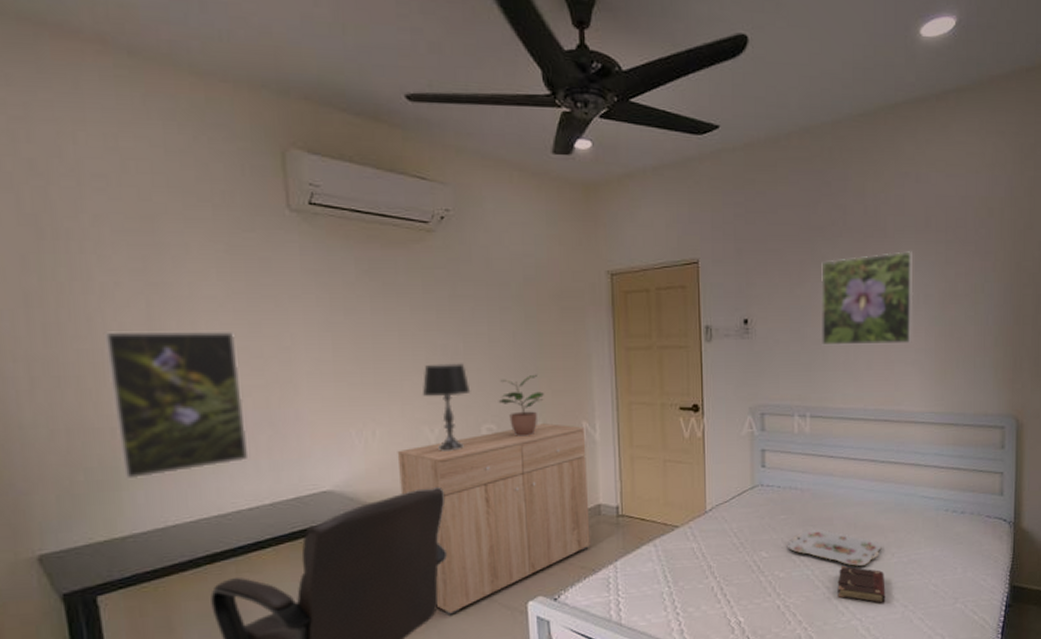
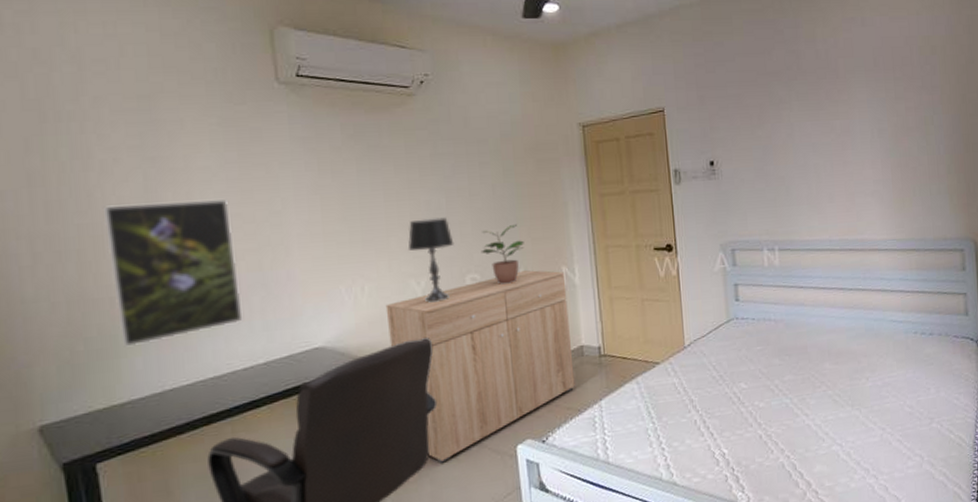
serving tray: present [788,528,882,566] -> none [765,357,856,392]
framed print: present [820,251,913,346] -> none [779,89,870,182]
book: present [838,565,886,603] -> none [816,392,864,428]

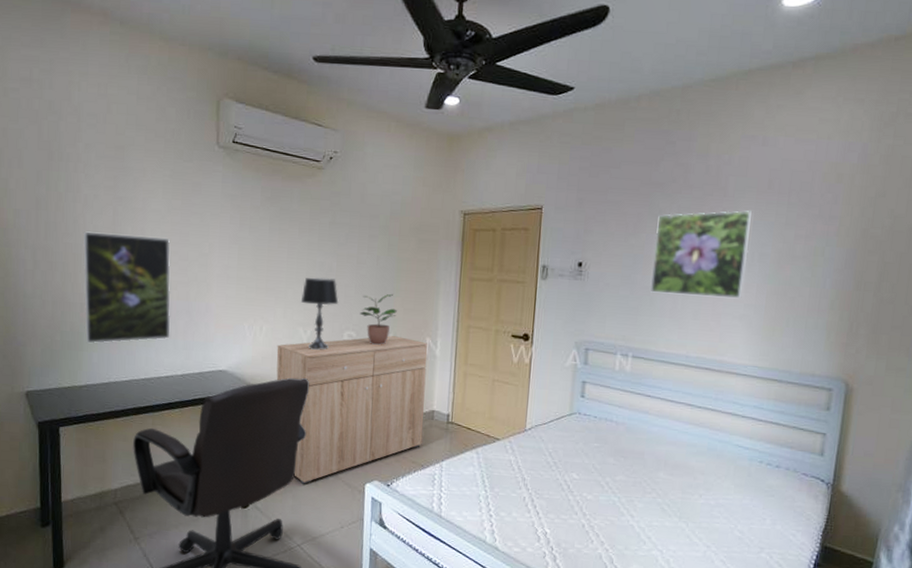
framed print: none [779,89,870,182] -> present [651,210,752,298]

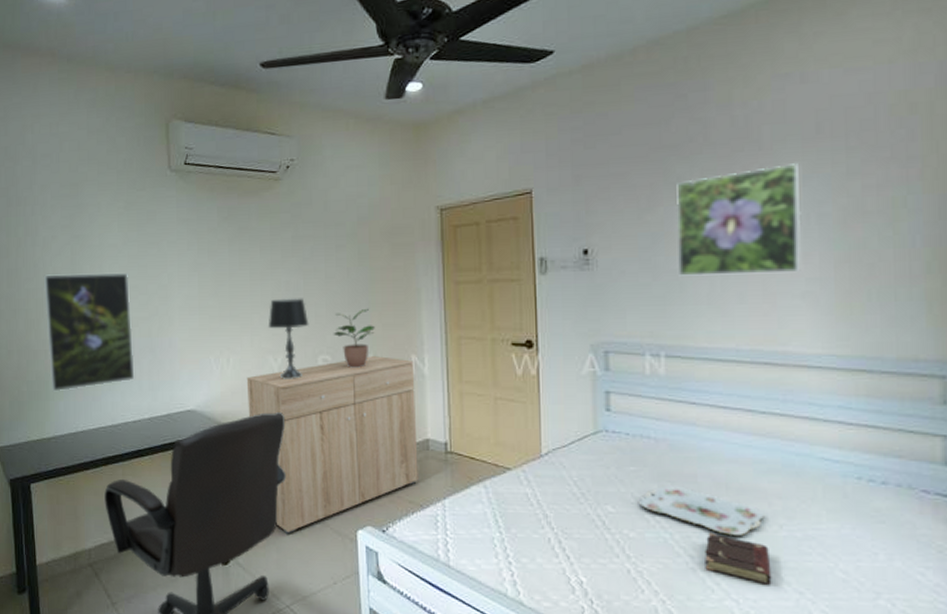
serving tray: none [598,459,690,501] -> present [639,485,765,535]
book: none [641,498,690,540] -> present [705,532,772,585]

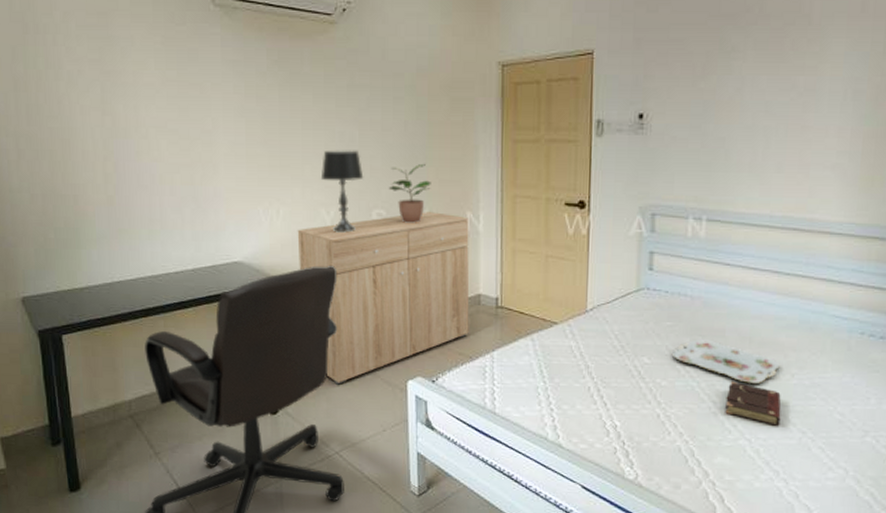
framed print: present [43,273,135,392] -> none [69,113,176,240]
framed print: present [675,163,801,276] -> none [725,40,842,145]

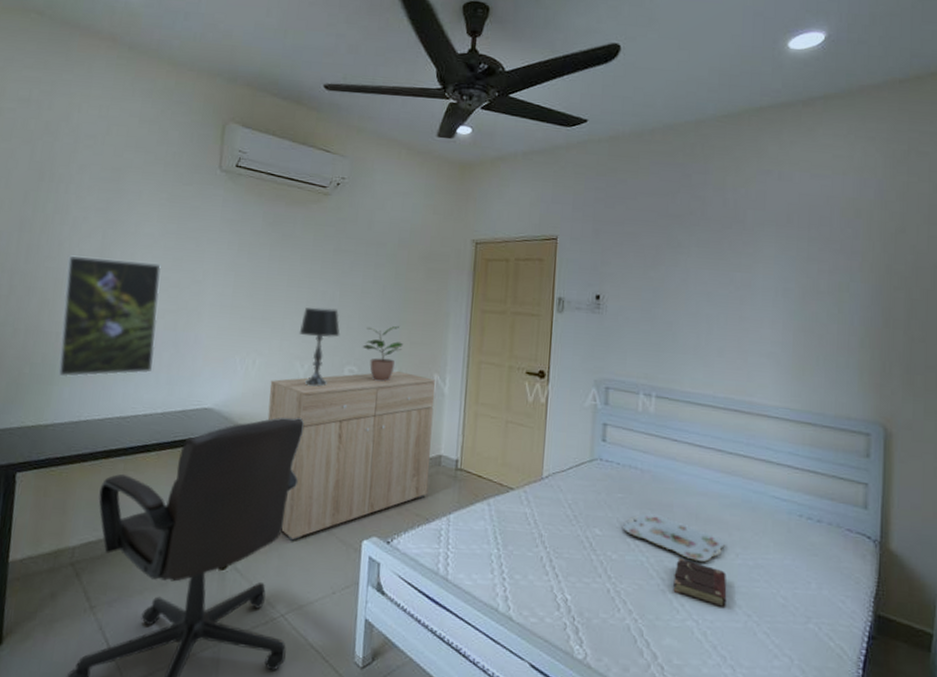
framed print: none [69,113,176,240] -> present [57,255,162,378]

